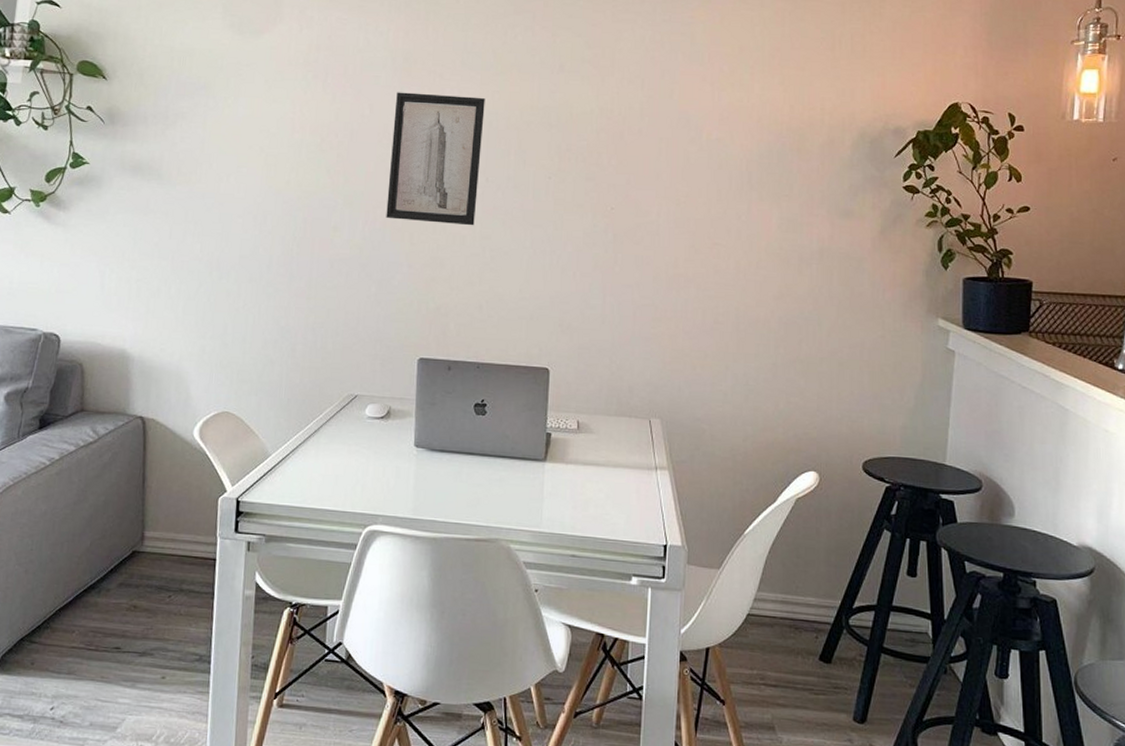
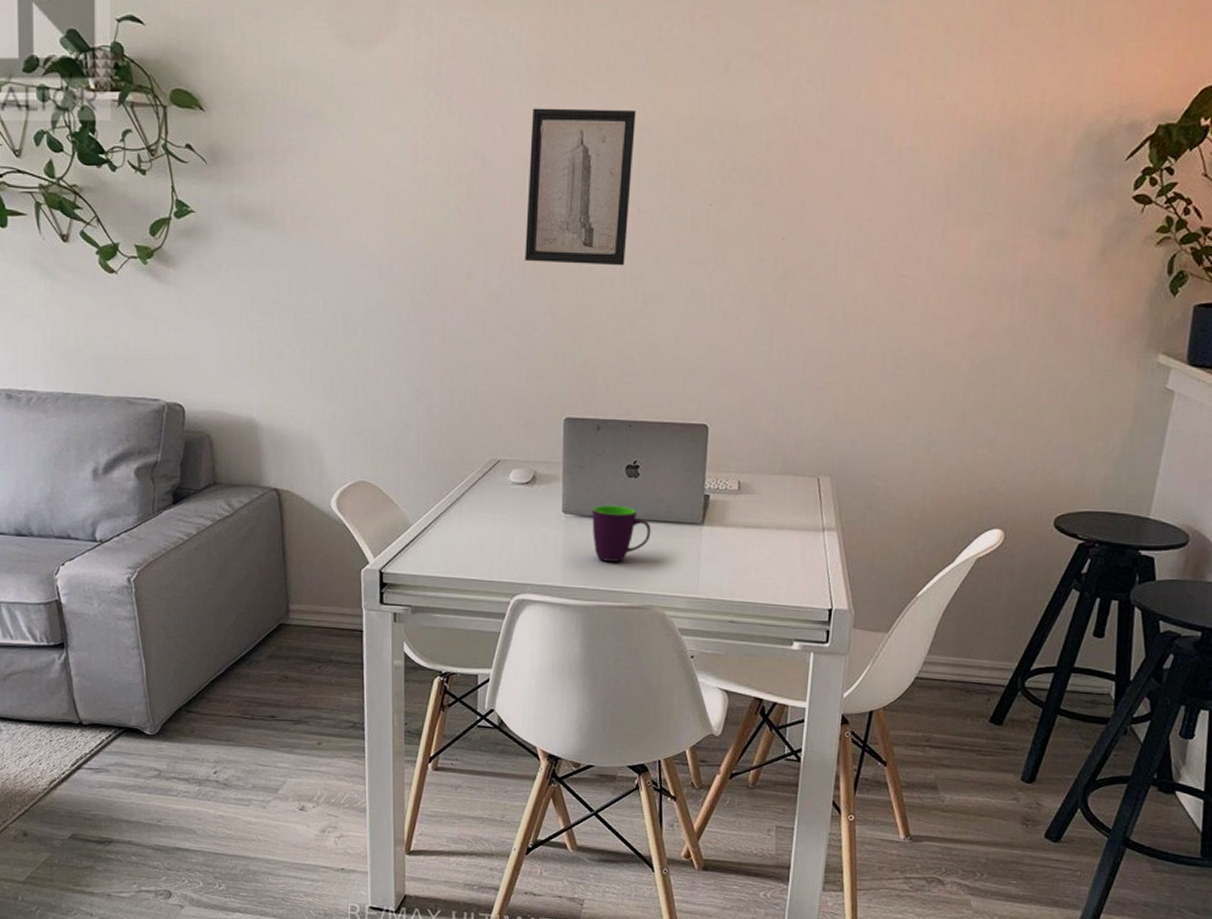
mug: none [442,440,497,495] -> present [592,505,651,562]

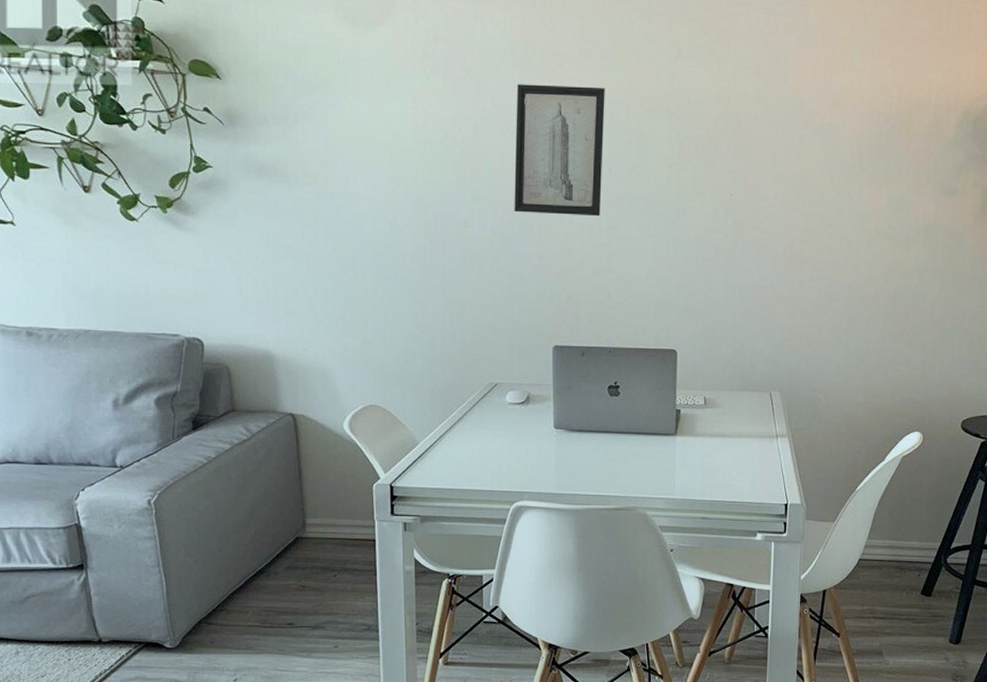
mug: present [592,505,651,562] -> none [580,420,632,470]

